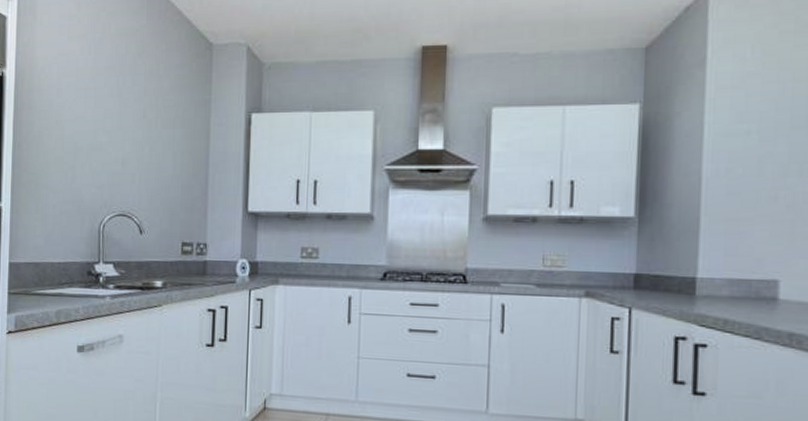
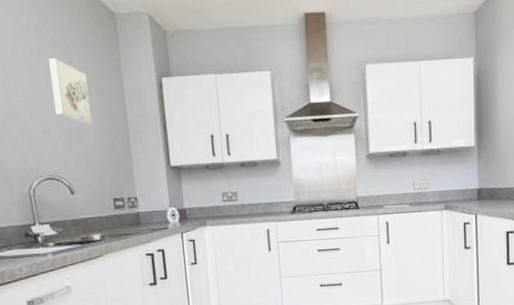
wall art: none [138,89,175,160] -> present [49,58,93,125]

